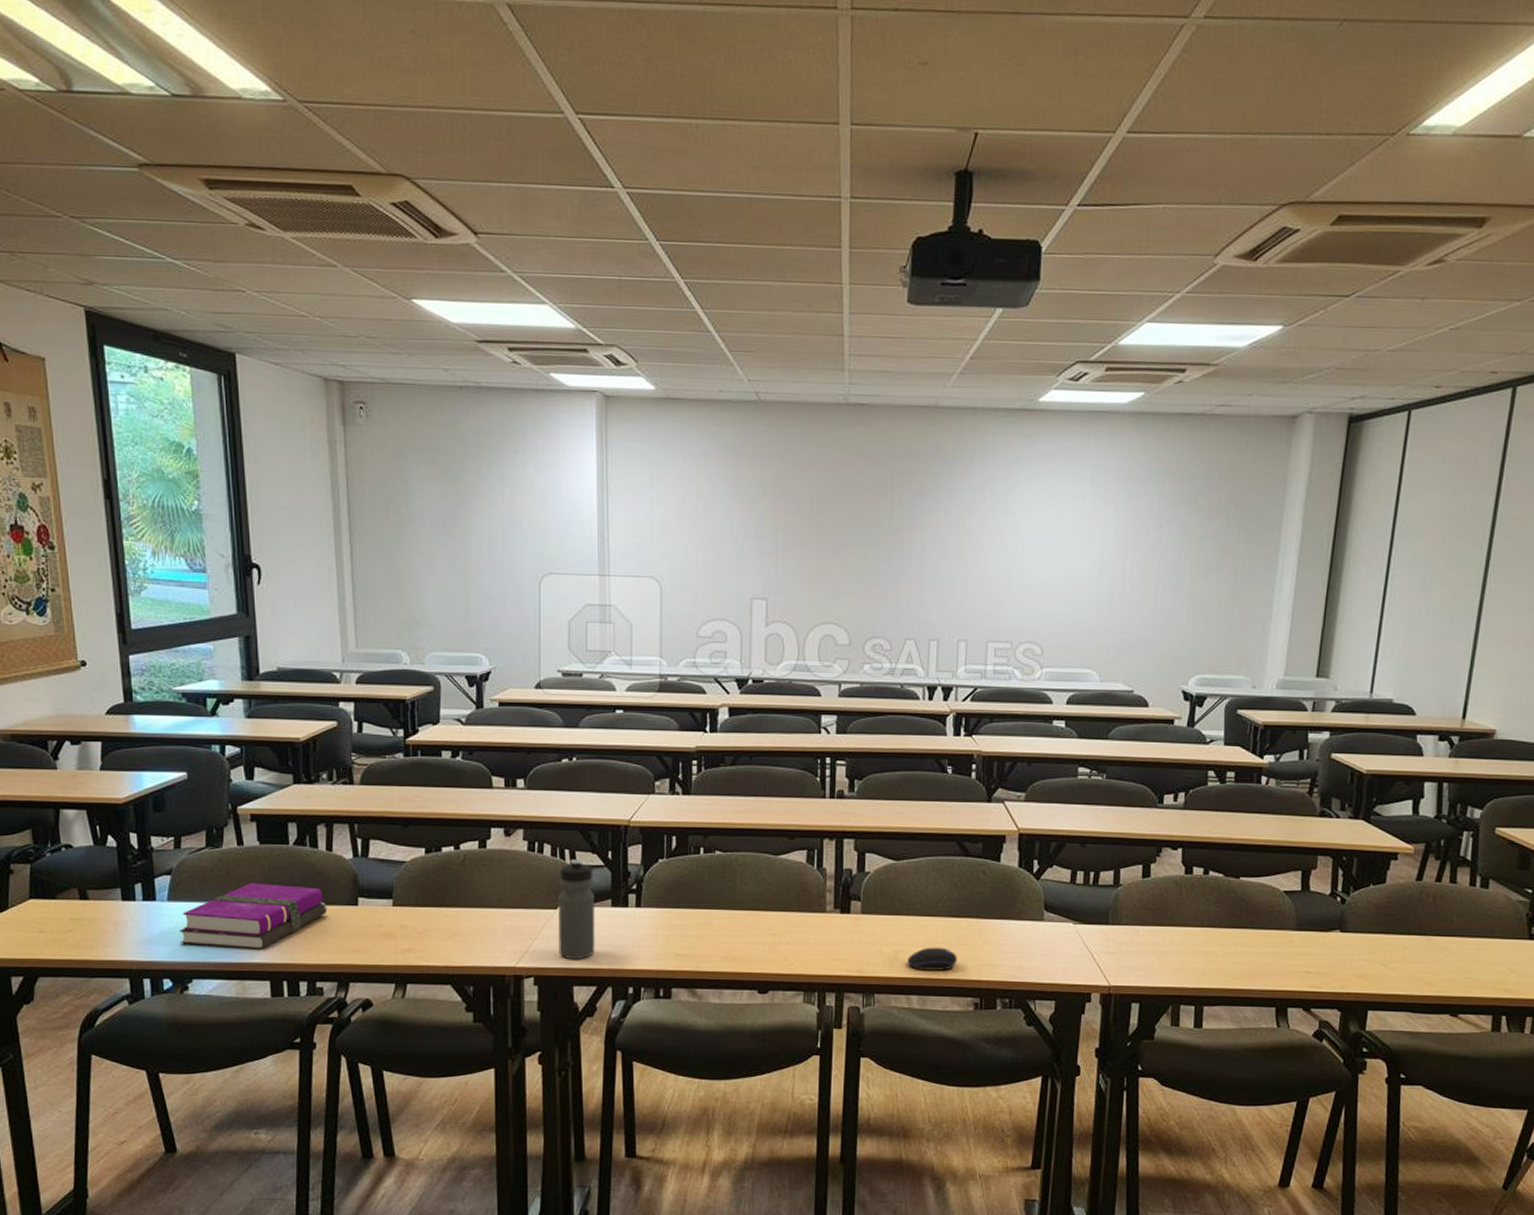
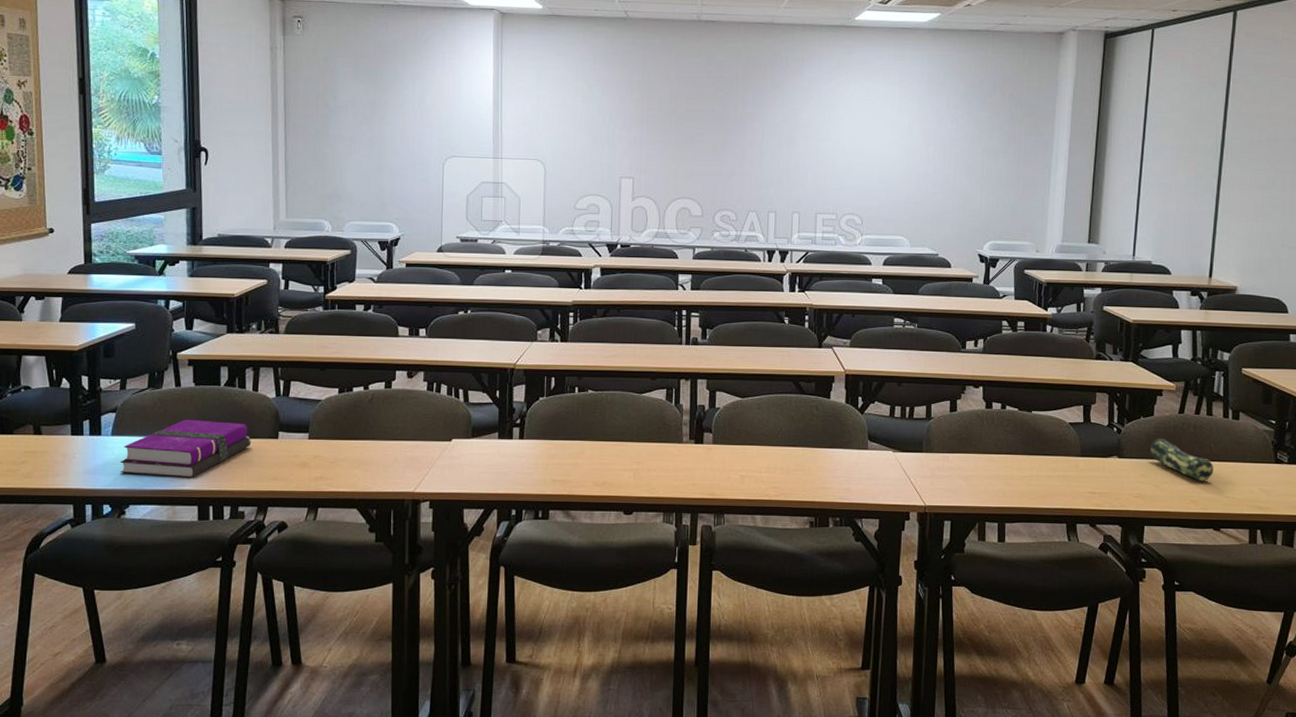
water bottle: present [559,859,596,959] -> none [452,397,485,485]
computer mouse: present [907,947,957,971] -> none [752,472,795,493]
pencil case: none [1378,909,1454,960] -> present [1149,438,1214,481]

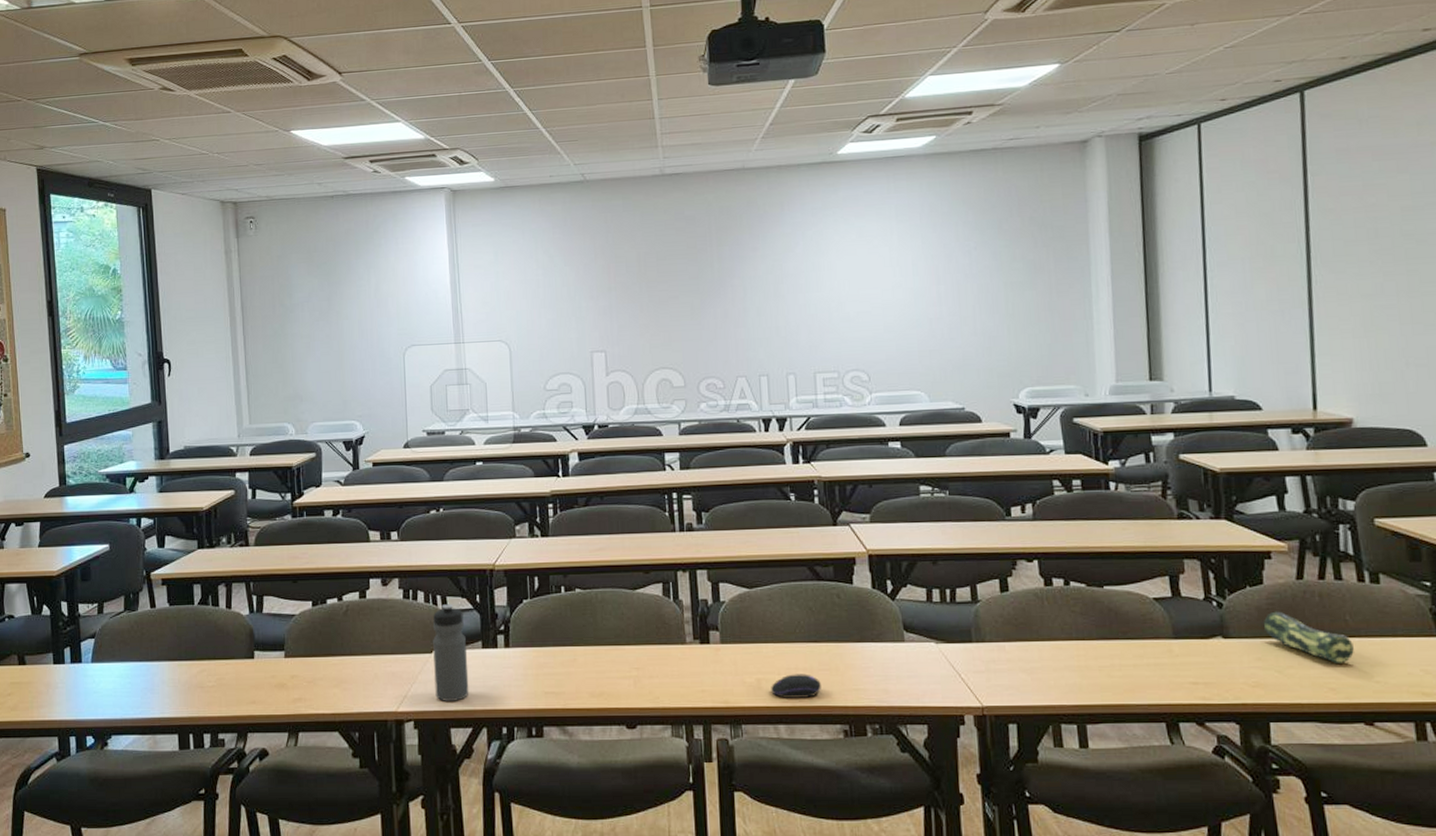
hardback book: present [120,419,251,478] -> none [101,642,228,705]
water bottle: none [452,397,485,485] -> present [433,604,469,701]
computer mouse: none [752,472,795,493] -> present [771,674,821,698]

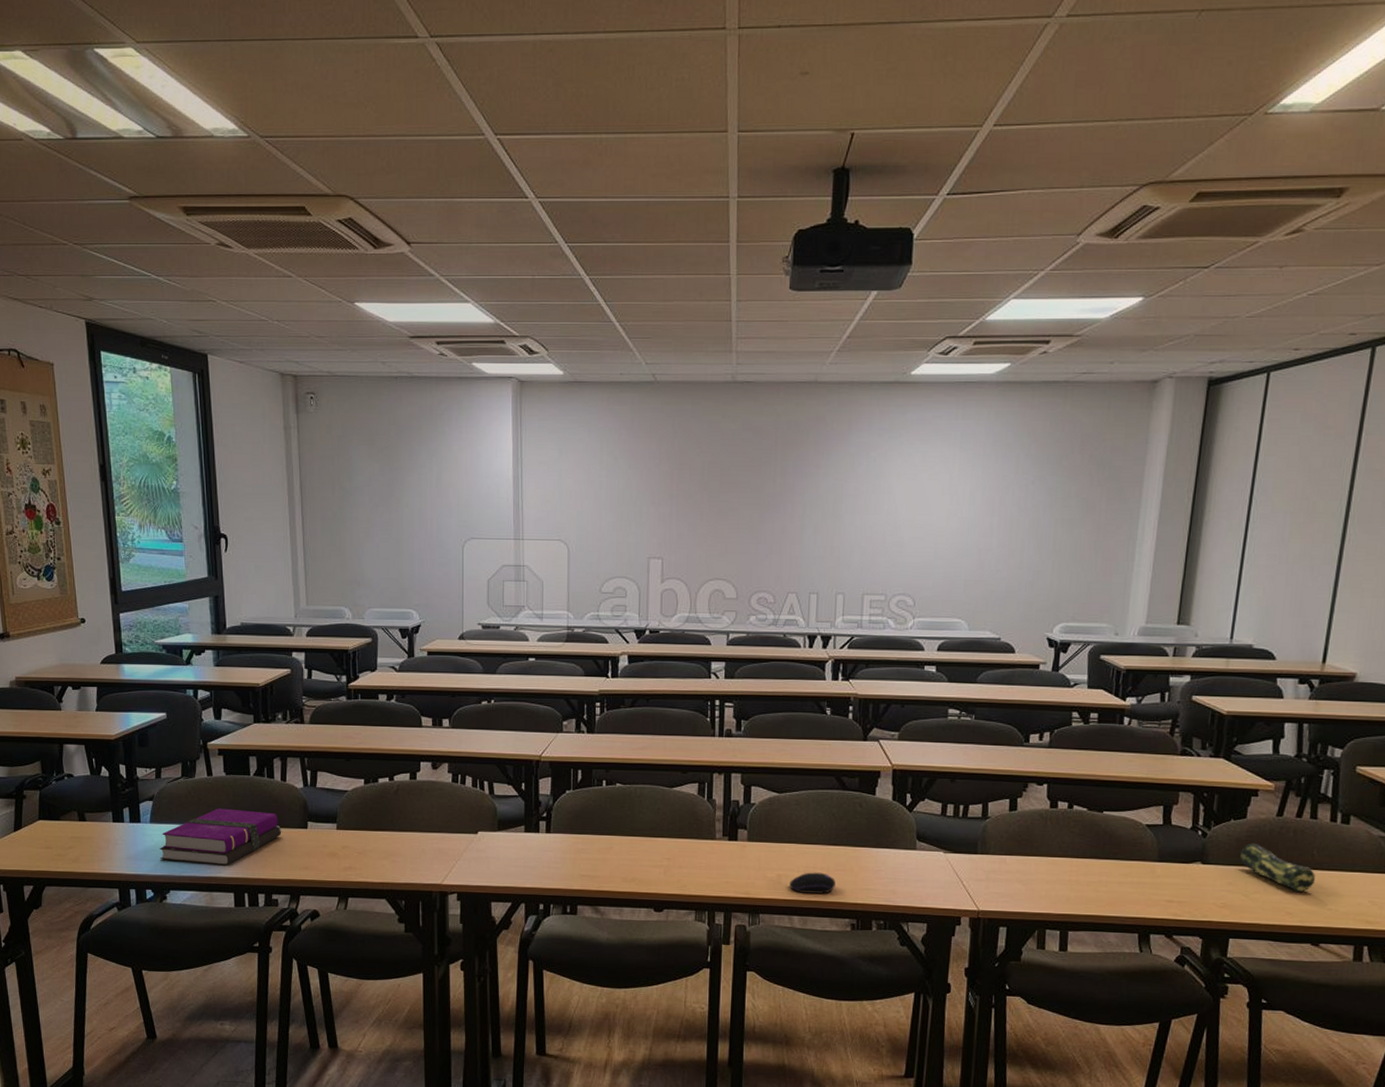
hardback book: none [101,642,228,705] -> present [159,808,282,866]
water bottle: present [433,604,469,701] -> none [478,790,511,878]

